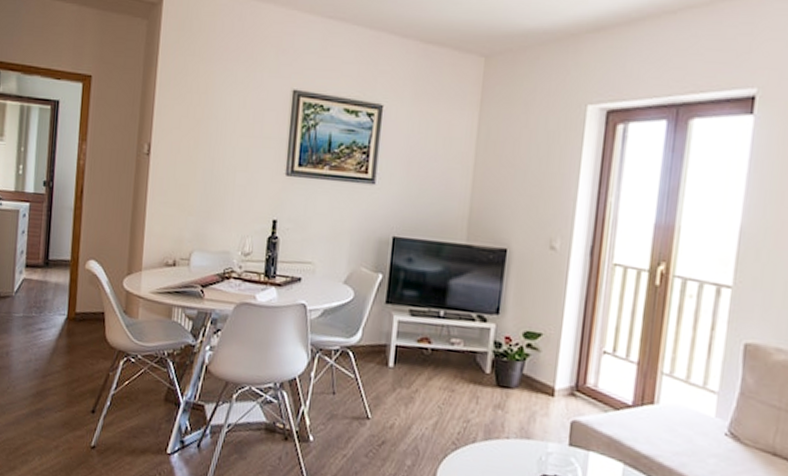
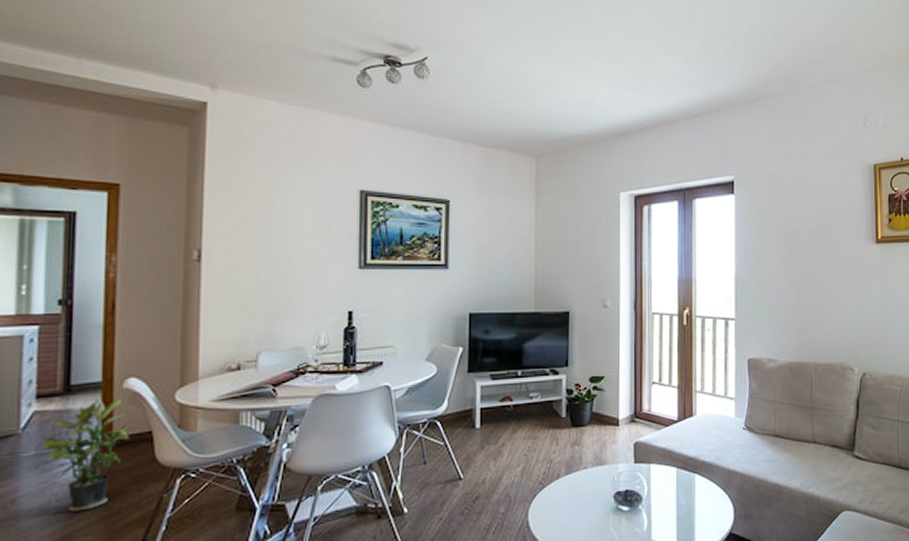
potted plant: none [27,275,88,374] -> present [41,398,130,512]

